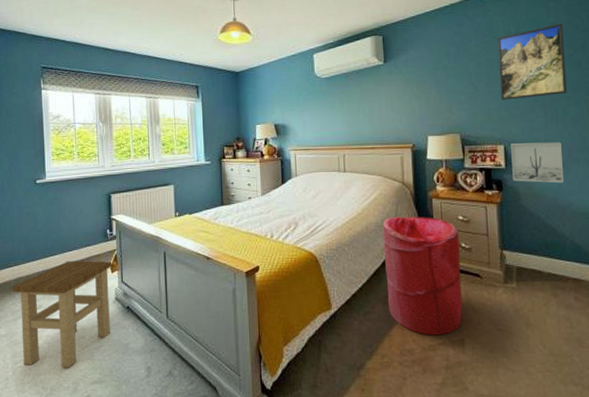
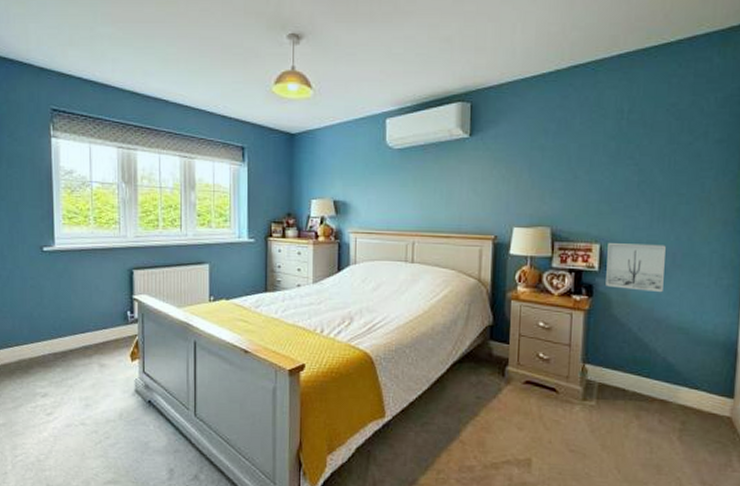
stool: present [13,260,112,368] -> none [14,344,133,465]
laundry hamper: present [382,216,463,335] -> none [449,317,538,453]
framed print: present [497,23,567,100] -> none [603,104,686,192]

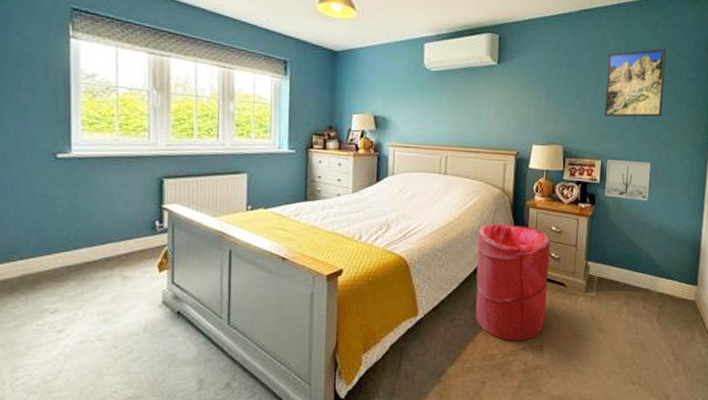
laundry hamper: none [449,317,538,453] -> present [475,223,550,341]
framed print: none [603,104,686,192] -> present [604,48,667,117]

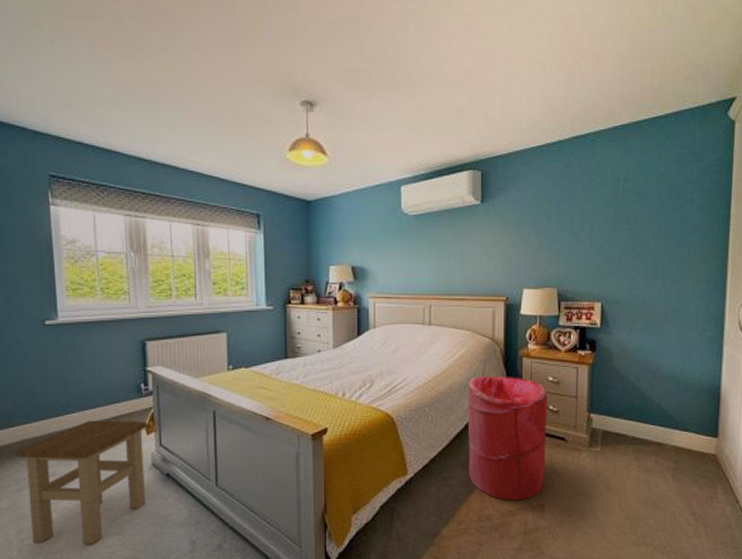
stool: none [16,256,161,383] -> present [16,420,148,545]
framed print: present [604,48,667,117] -> none [603,173,673,254]
wall art: present [605,160,651,201] -> none [607,301,658,346]

